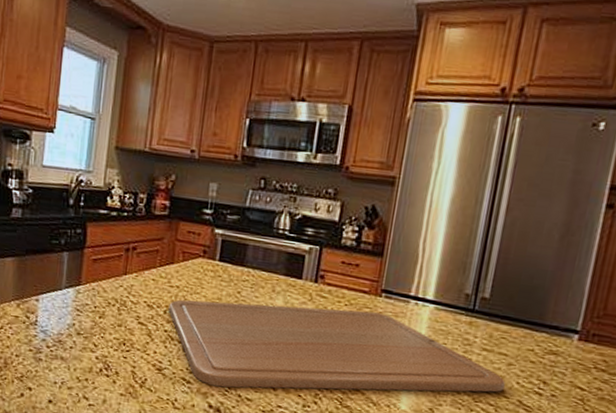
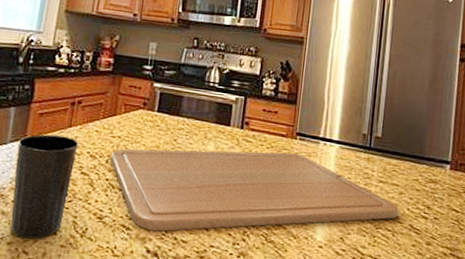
cup: none [70,281,135,386] -> present [11,134,79,239]

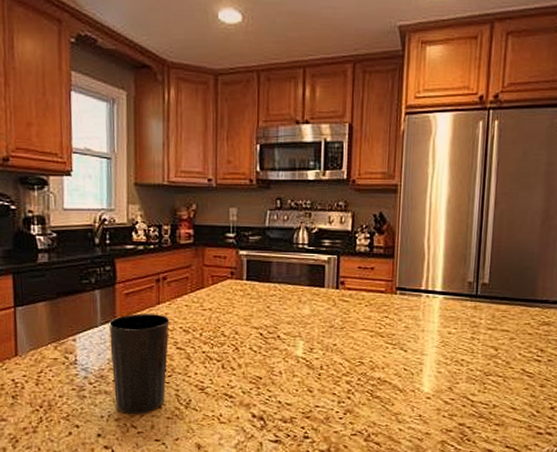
chopping board: present [110,149,399,232] -> none [204,309,509,397]

